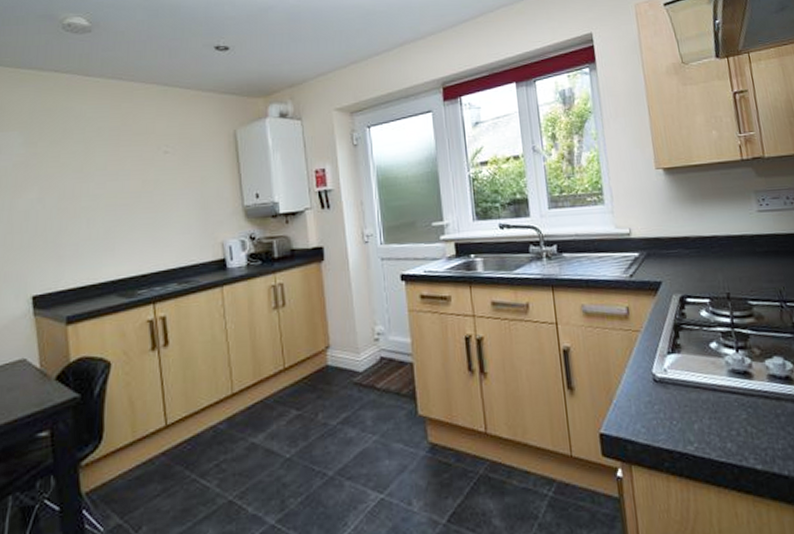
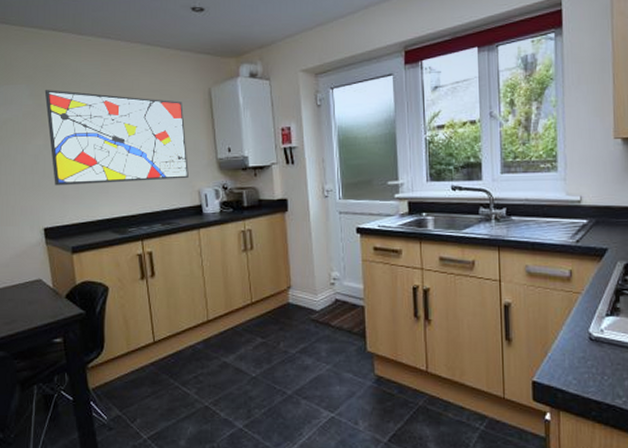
wall art: none [41,136,210,245] -> present [44,90,189,186]

